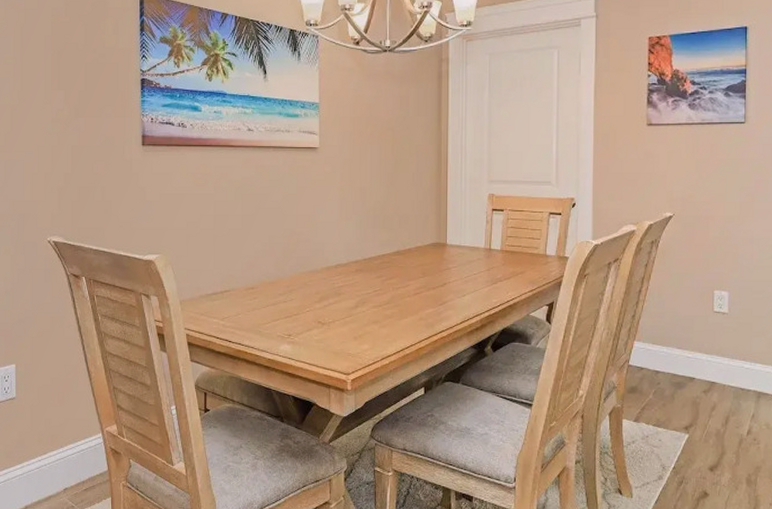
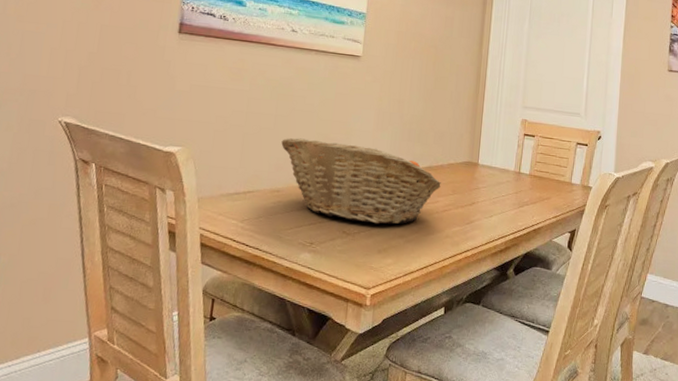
fruit basket: none [250,235,410,312] -> present [281,138,441,225]

